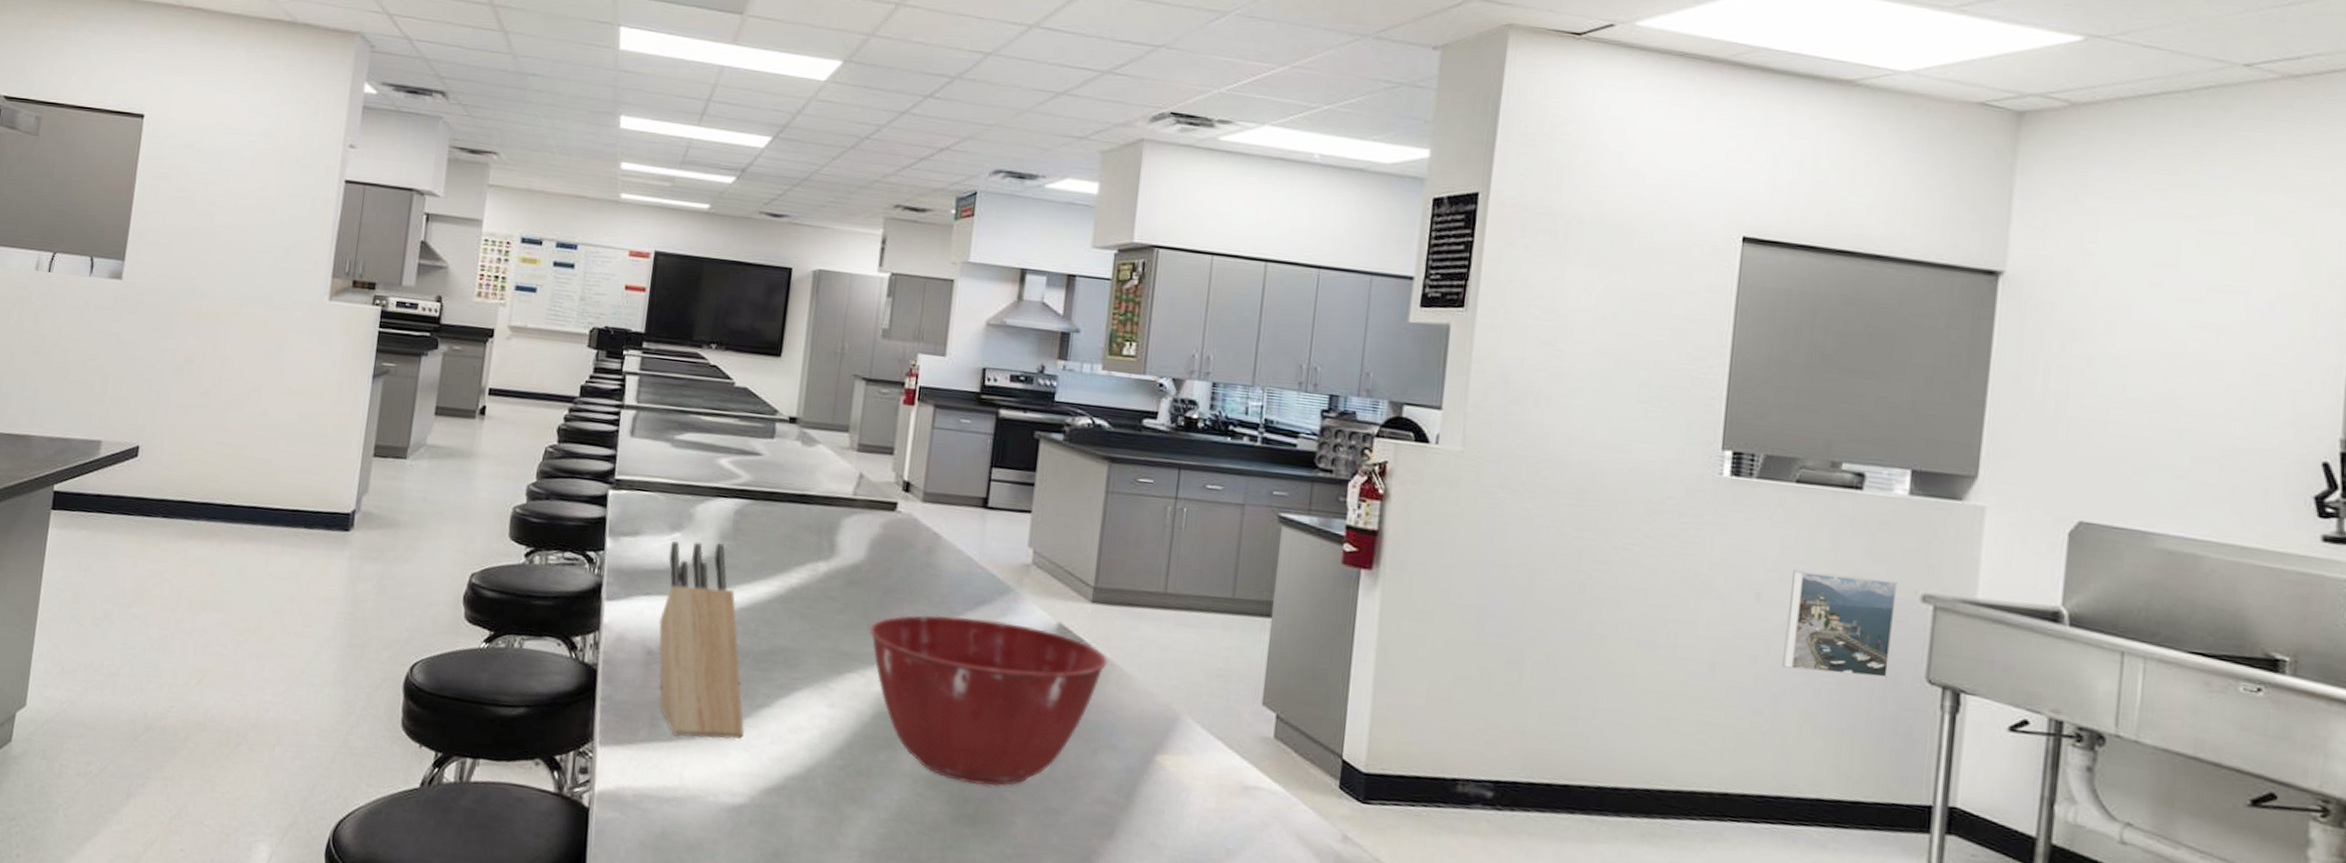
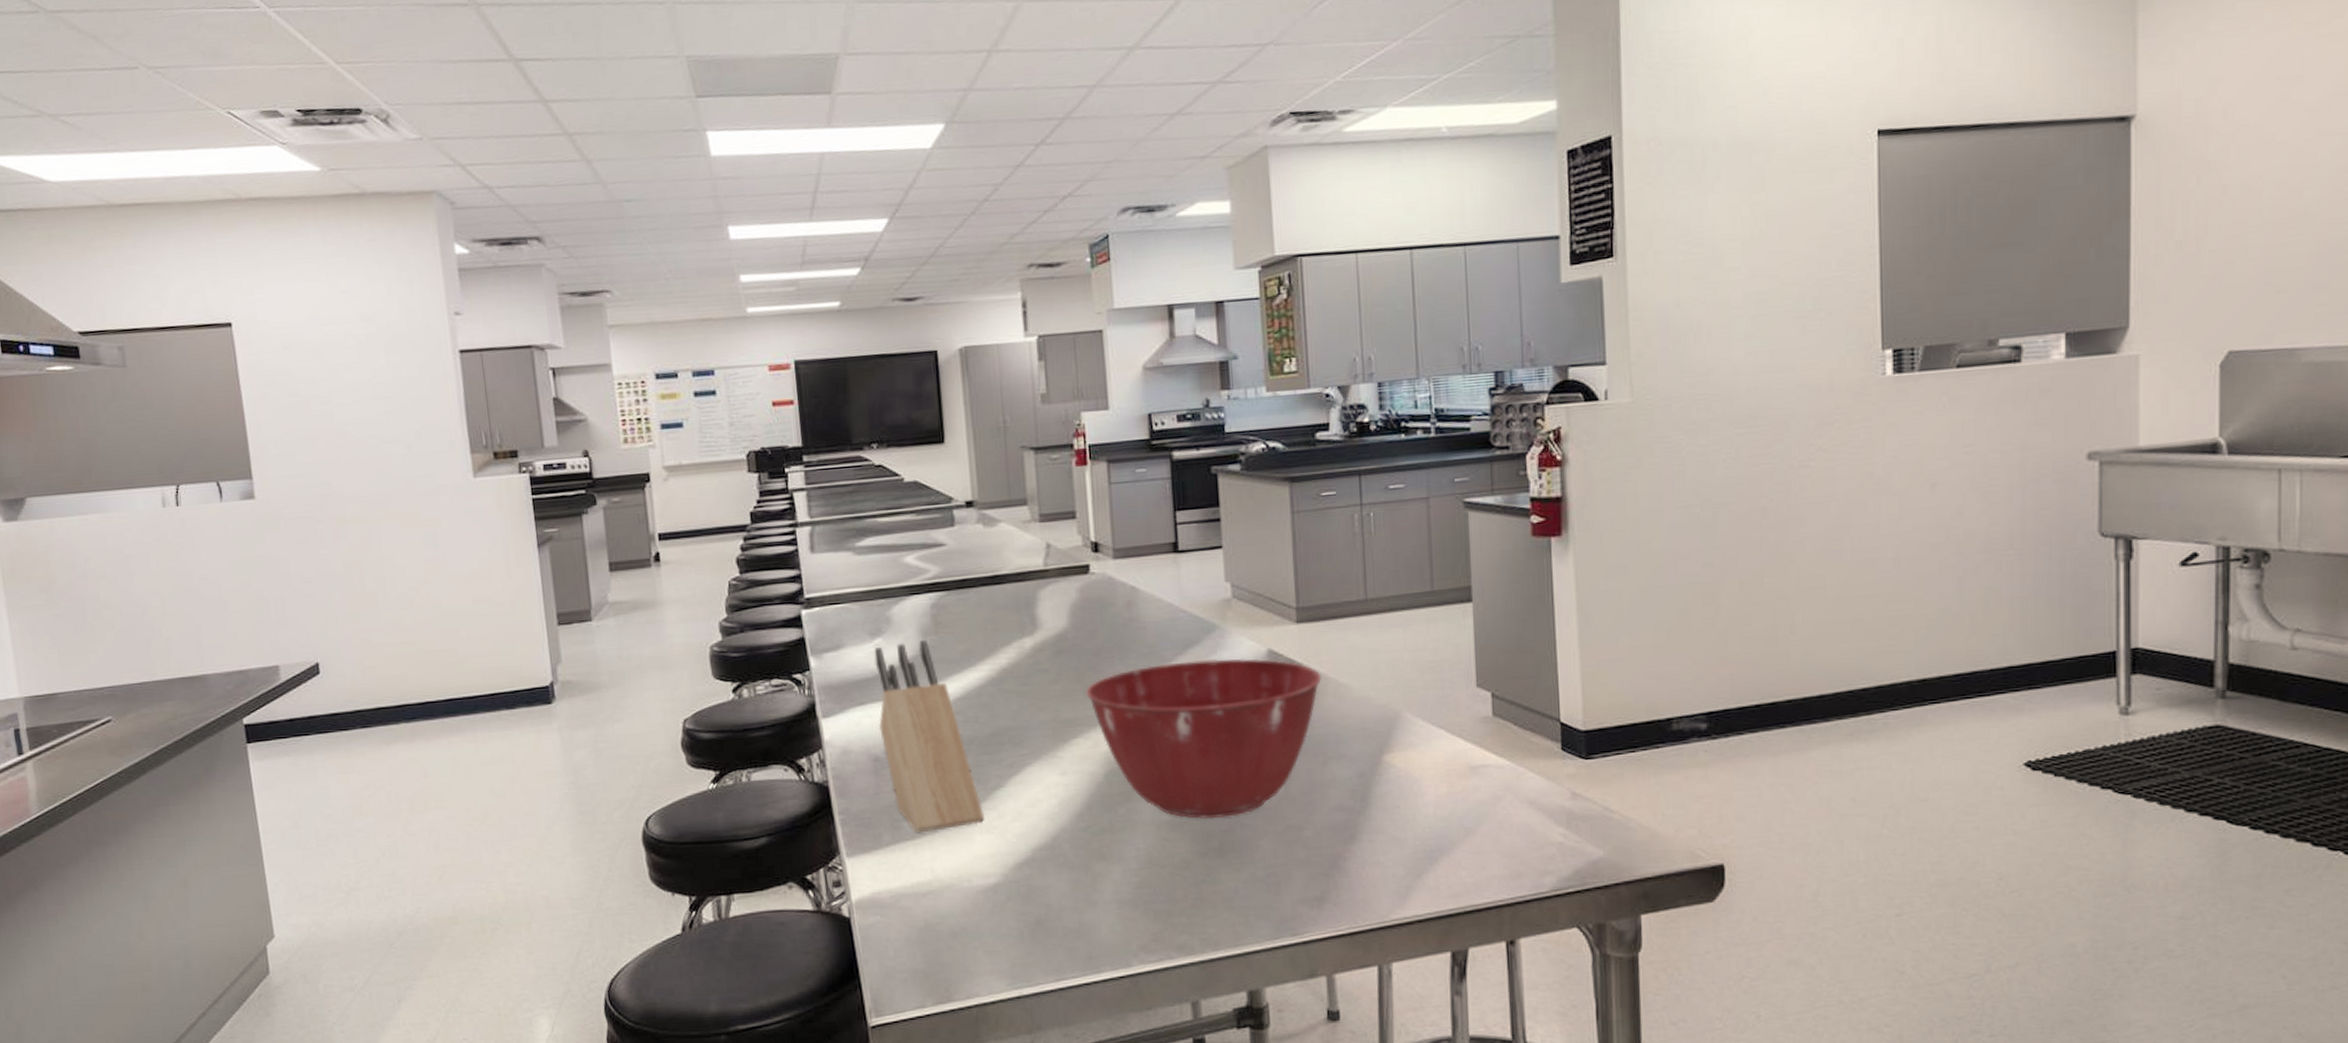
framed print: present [1782,569,1898,678] -> none [1962,445,2064,550]

